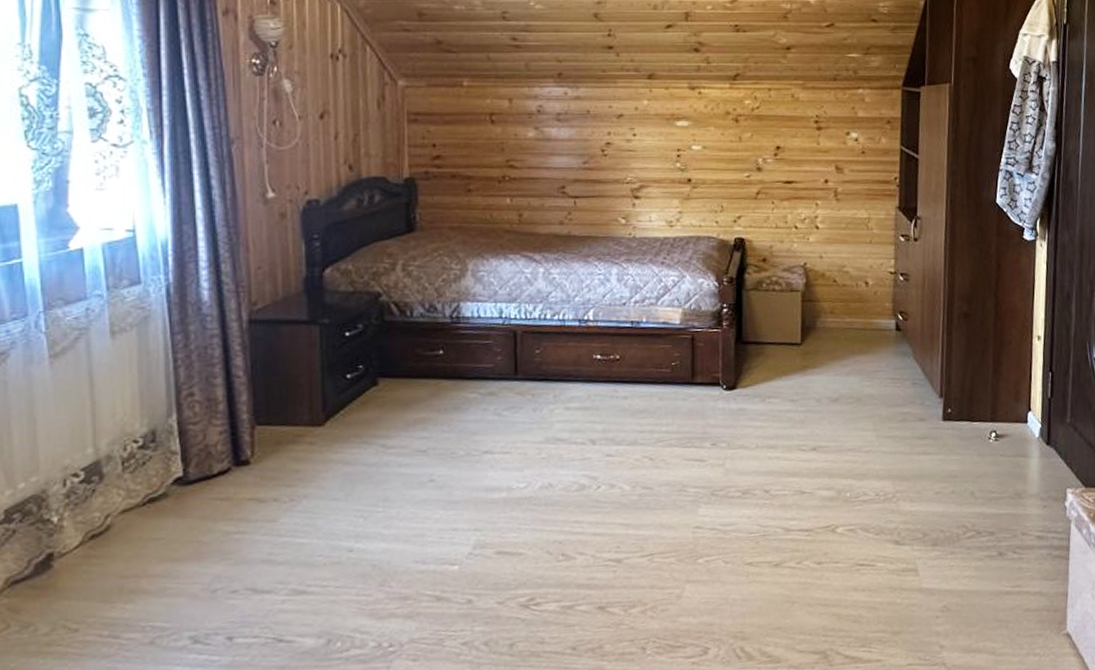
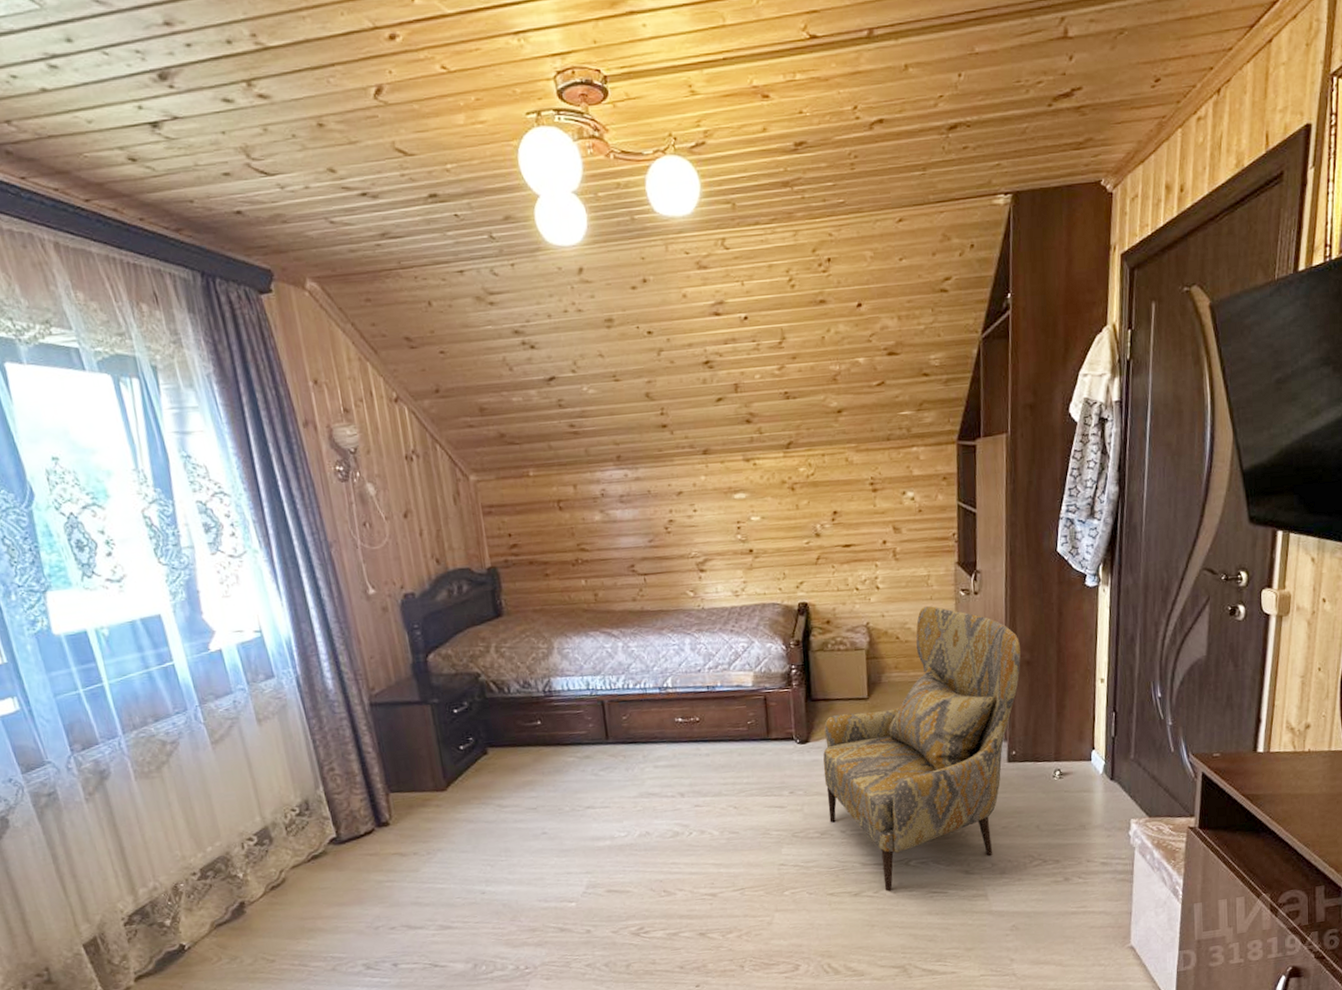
armchair: none [749,250,959,563] -> present [822,606,1021,892]

